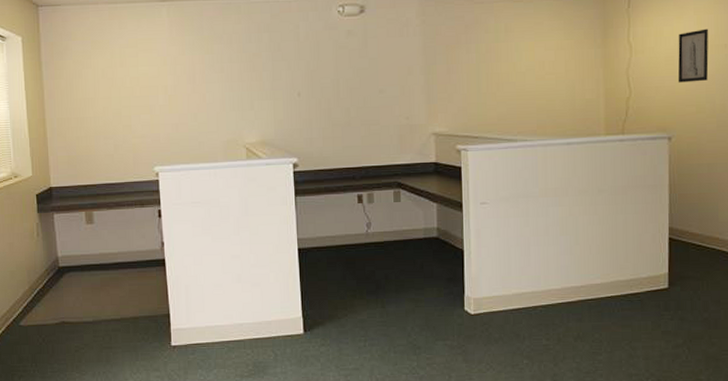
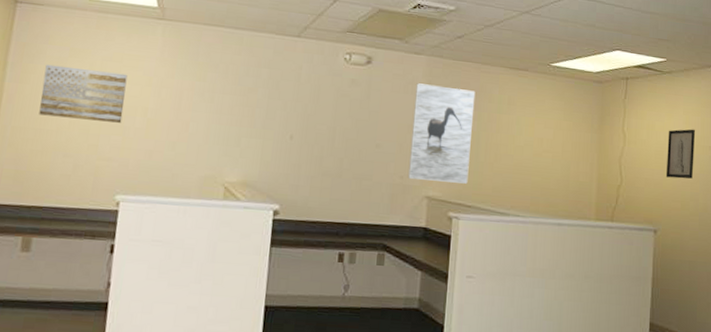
wall art: none [74,57,147,105] -> present [39,64,128,123]
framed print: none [411,23,472,118] -> present [408,83,476,184]

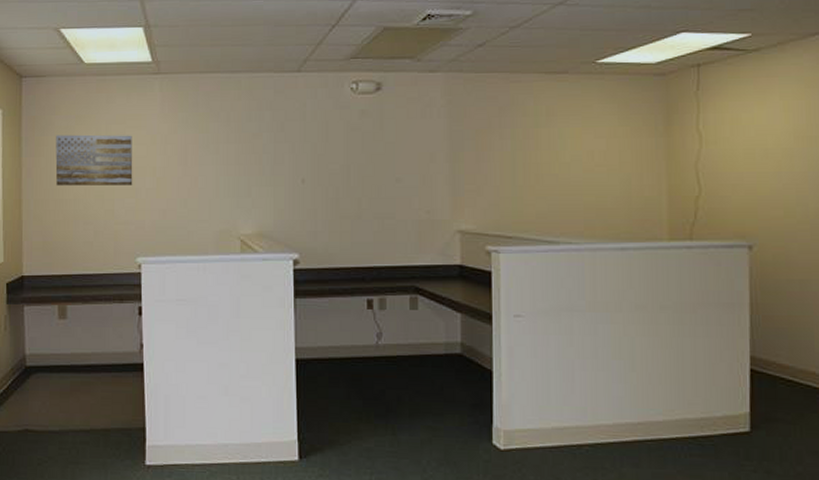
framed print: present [408,83,476,184] -> none [435,104,506,212]
wall art: present [665,129,696,179] -> none [759,117,799,180]

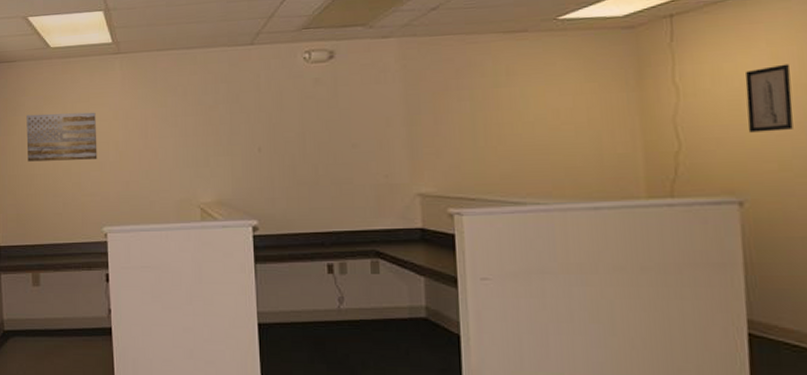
wall art: none [759,117,799,180] -> present [745,64,793,133]

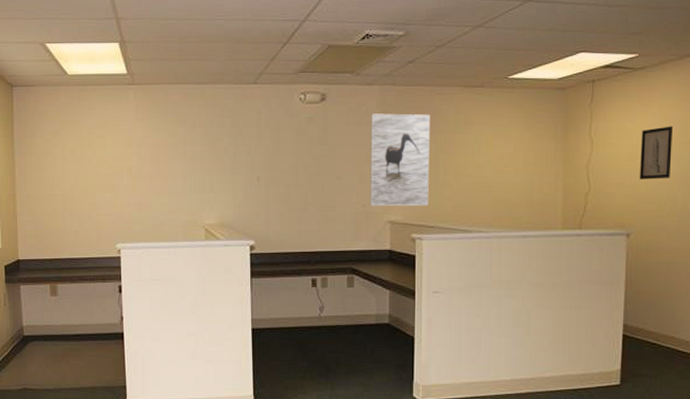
wall art: present [26,112,97,162] -> none [44,137,112,182]
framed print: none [389,67,467,176] -> present [370,113,431,206]

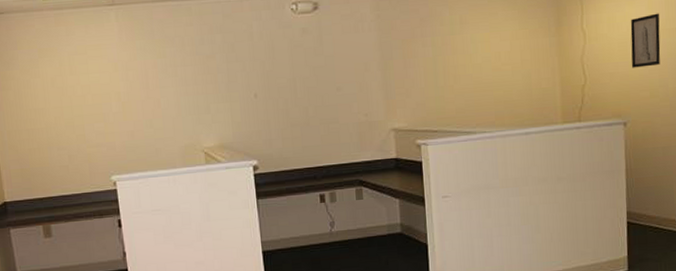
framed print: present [370,113,431,206] -> none [366,17,431,115]

